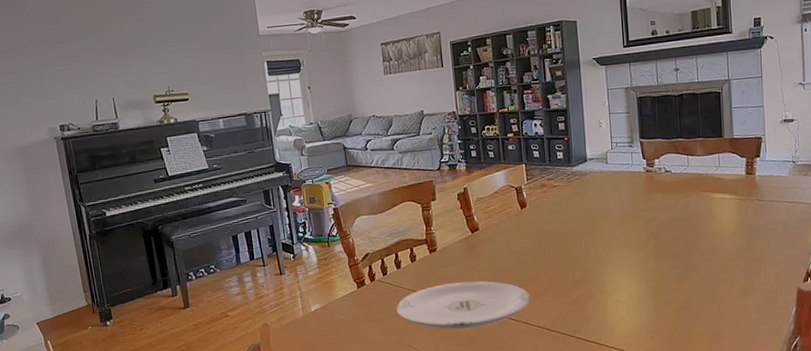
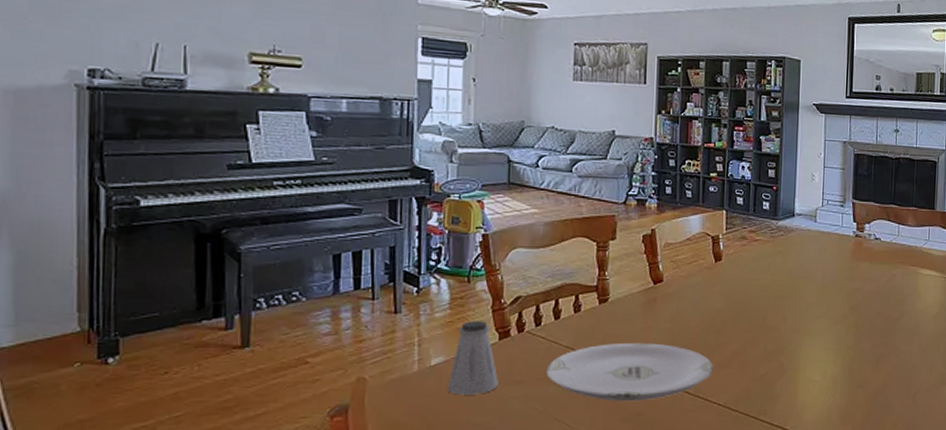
saltshaker: none [325,275,362,332] -> present [448,321,499,395]

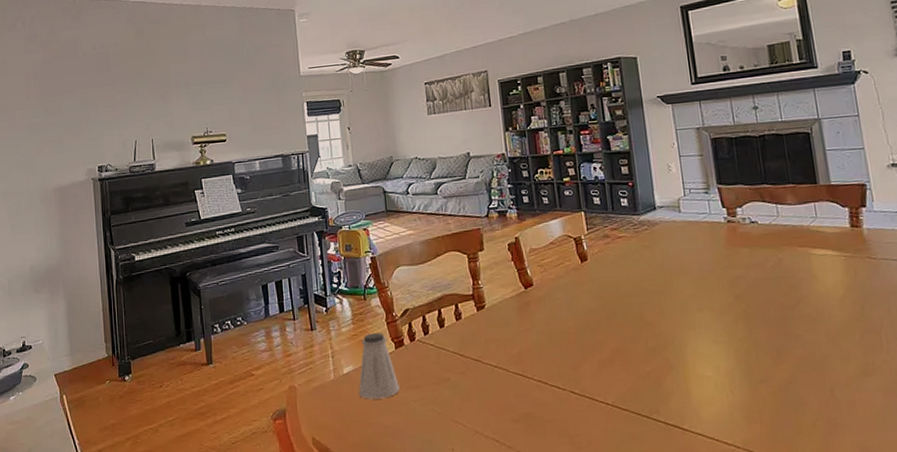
plate: present [546,343,713,402] -> none [438,345,596,403]

